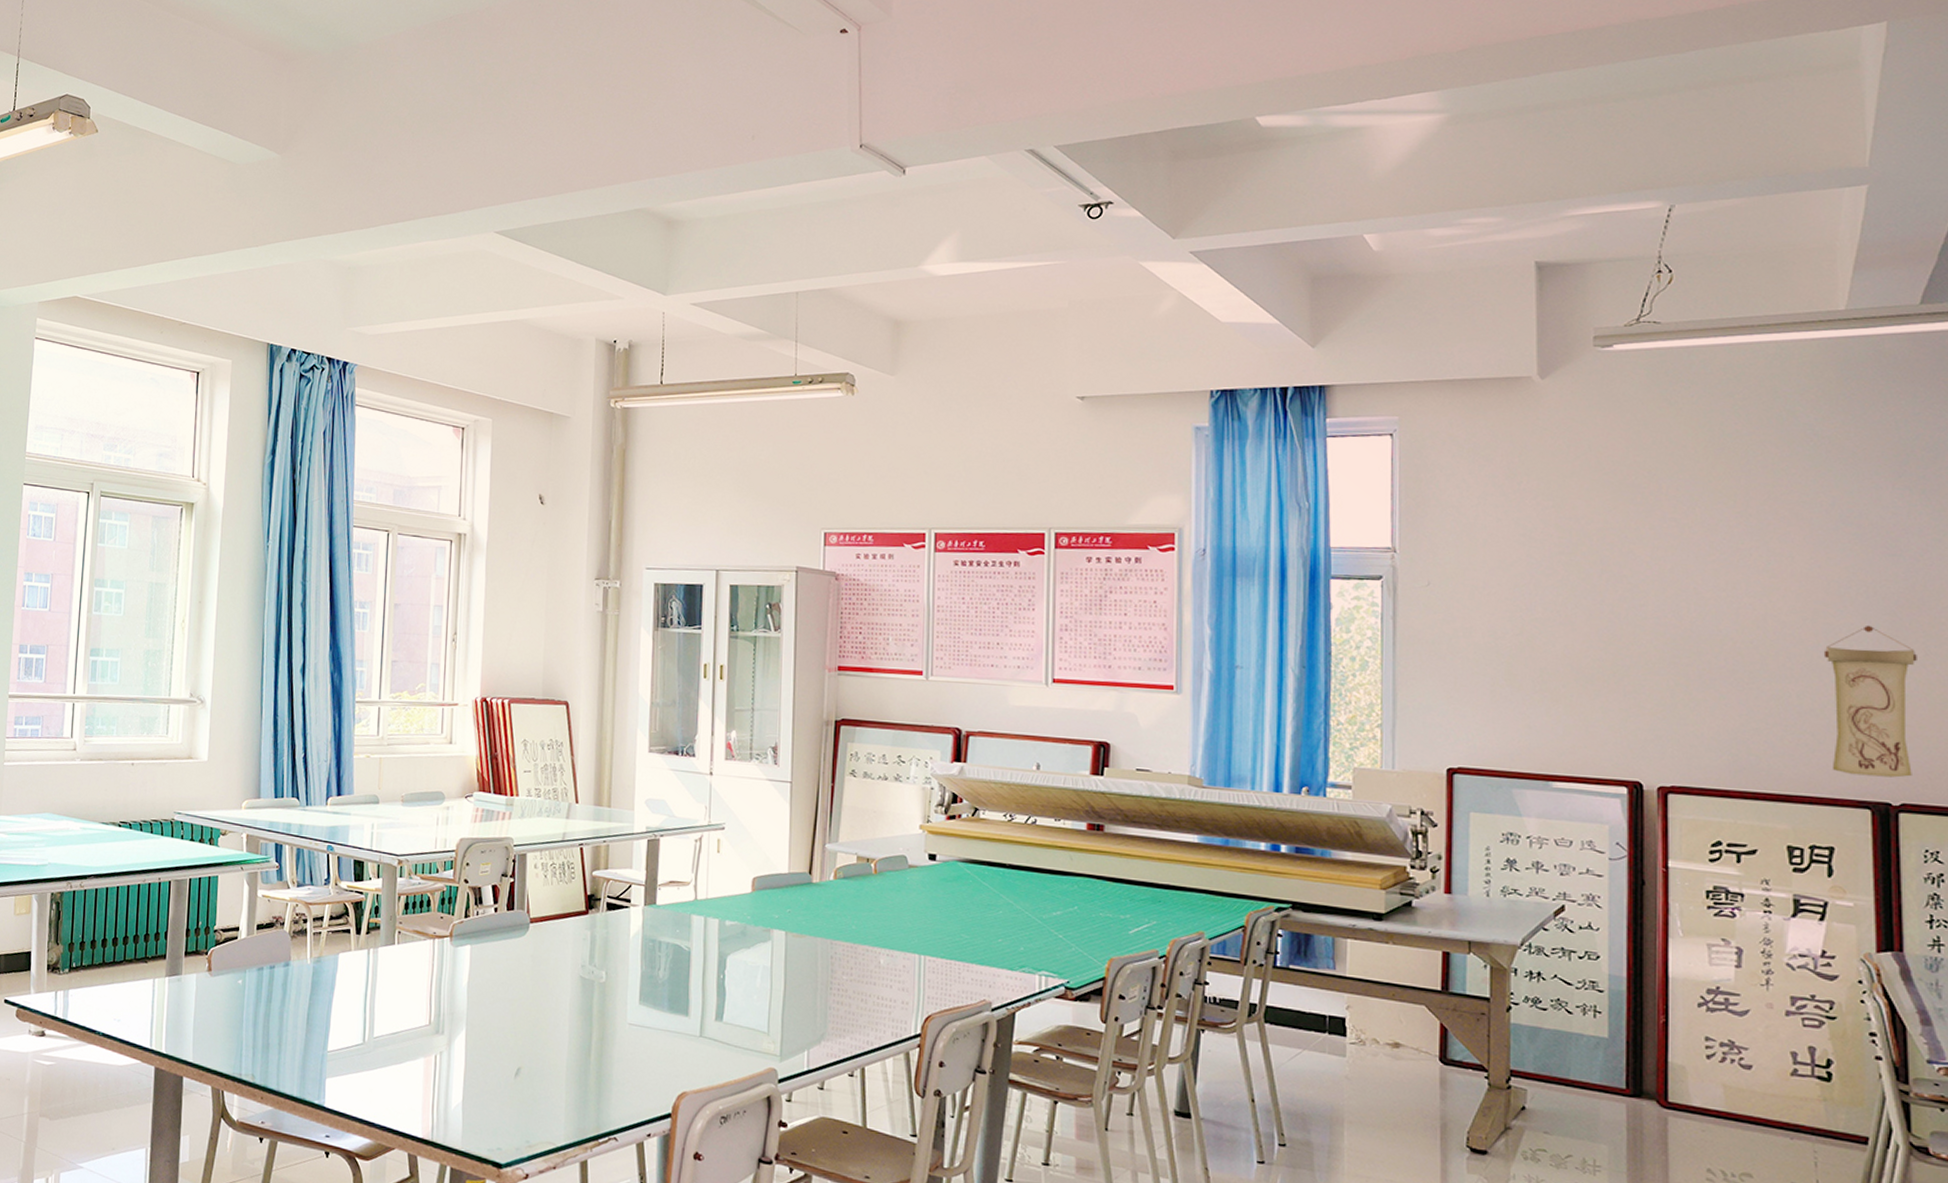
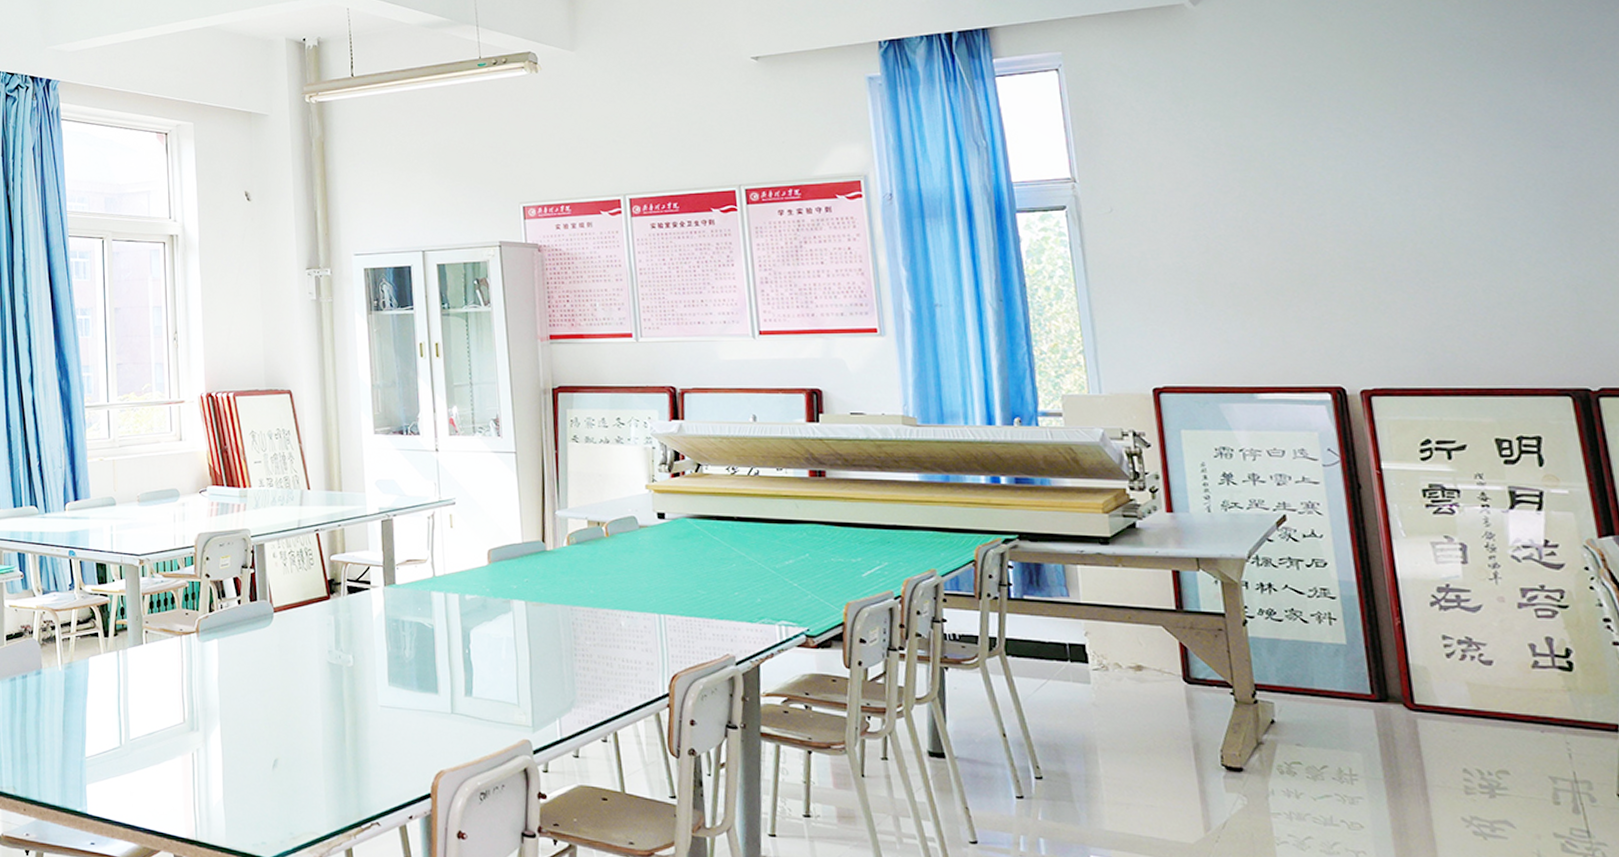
wall scroll: present [1823,625,1917,778] -> none [1502,216,1607,364]

